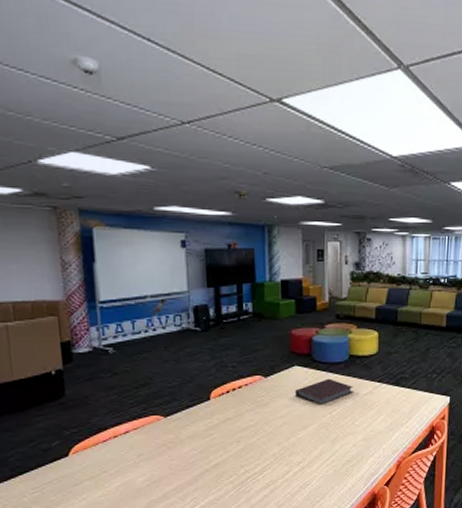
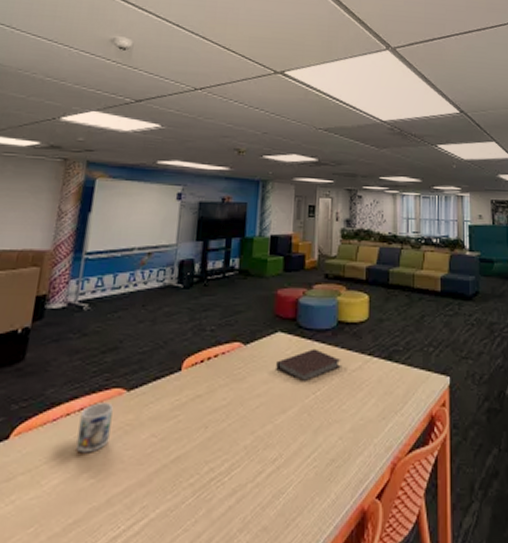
mug: none [127,427,156,464] -> present [76,403,113,453]

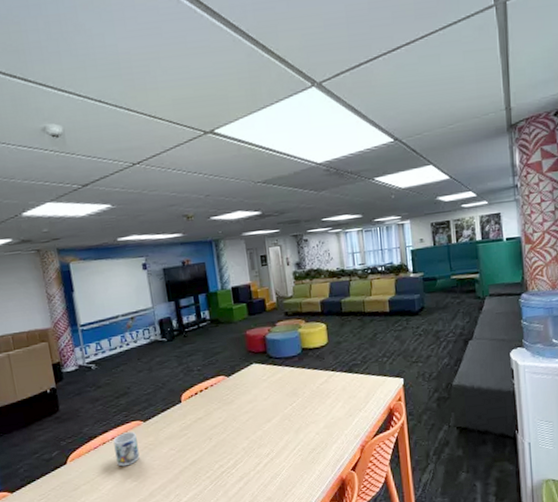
notebook: present [276,348,341,381] -> none [256,372,310,397]

